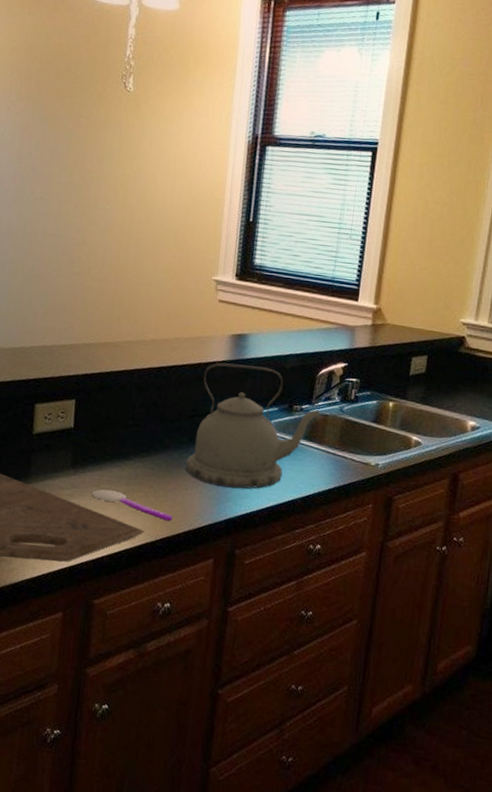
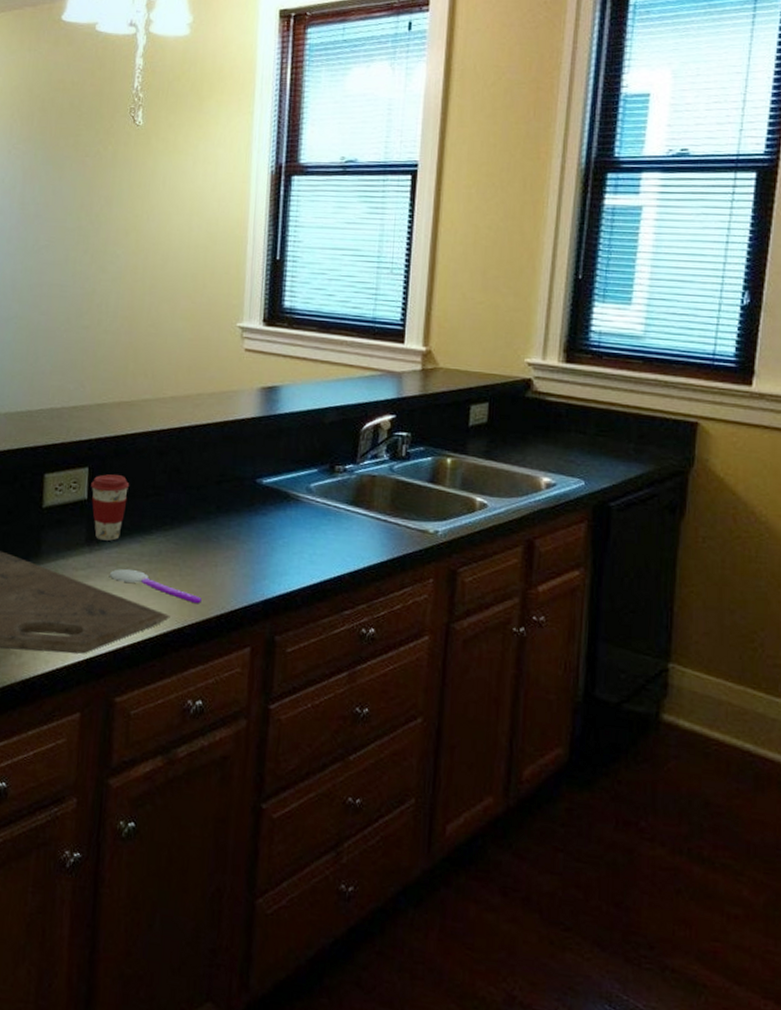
coffee cup: none [77,406,111,465] -> present [91,474,129,541]
kettle: present [185,363,320,489] -> none [214,420,367,564]

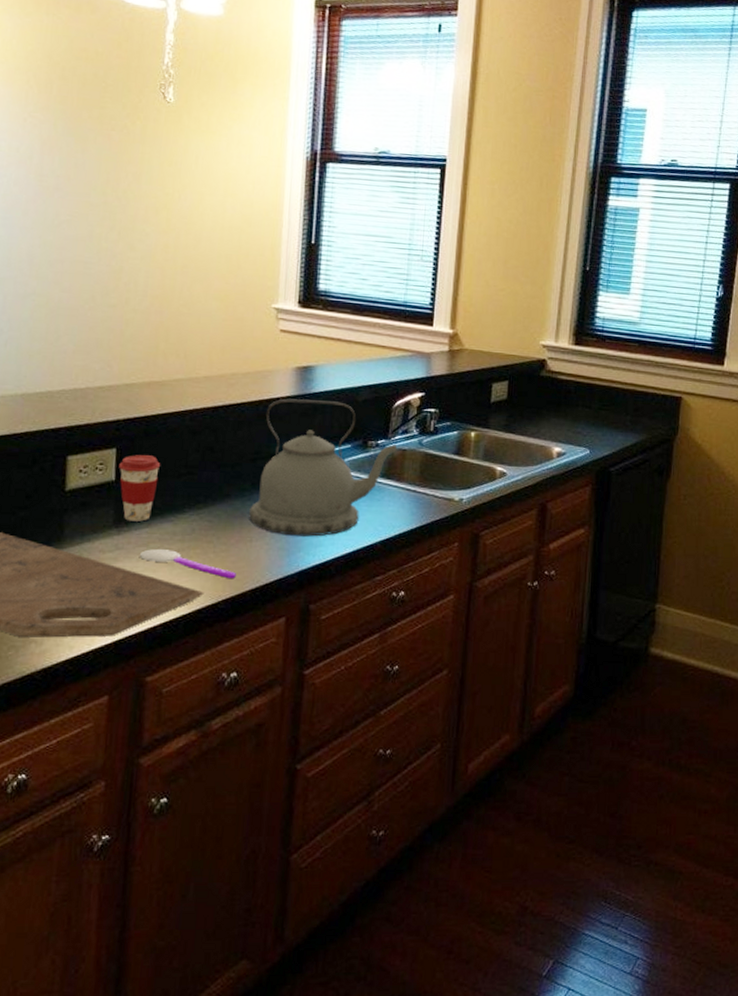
kettle: none [214,420,367,564] -> present [249,398,398,537]

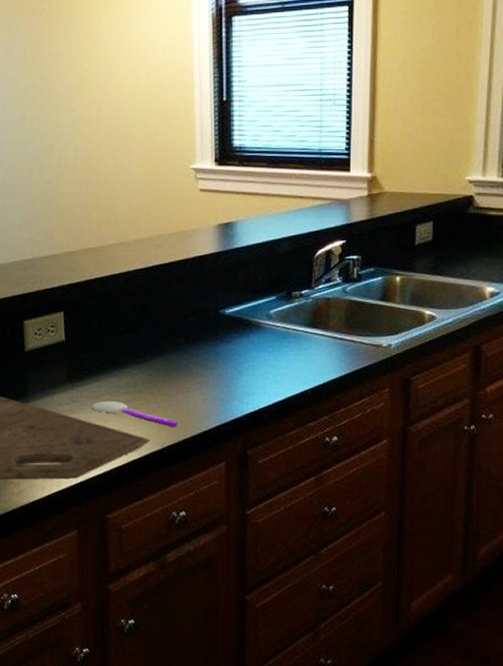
coffee cup: present [119,455,160,522] -> none [67,317,102,377]
kettle: present [249,398,398,537] -> none [185,255,322,386]

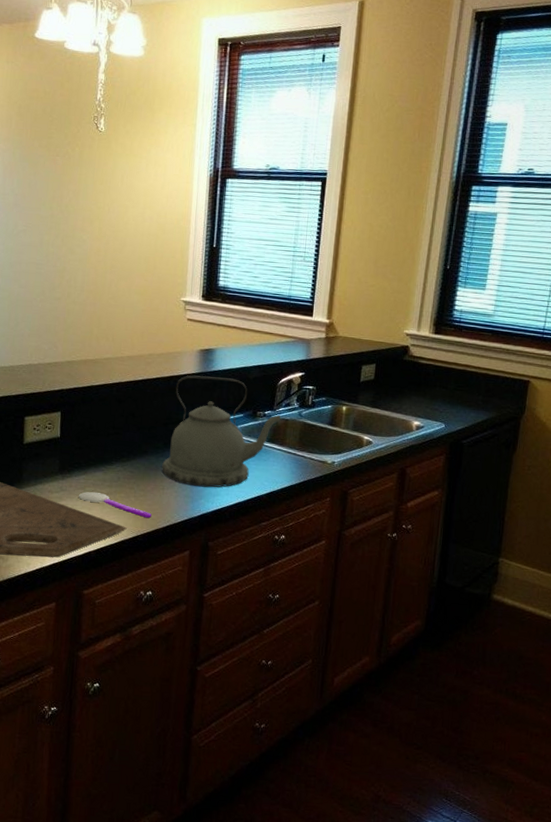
kettle: none [185,255,322,386] -> present [162,375,281,488]

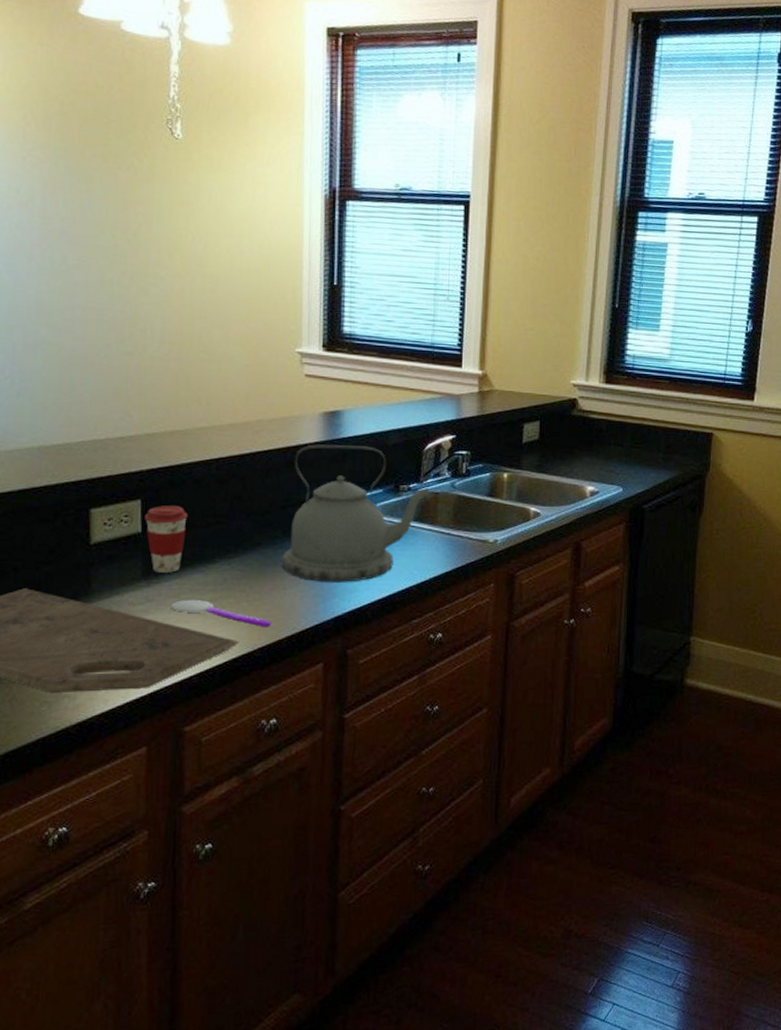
coffee cup: none [63,417,94,470] -> present [145,506,187,573]

